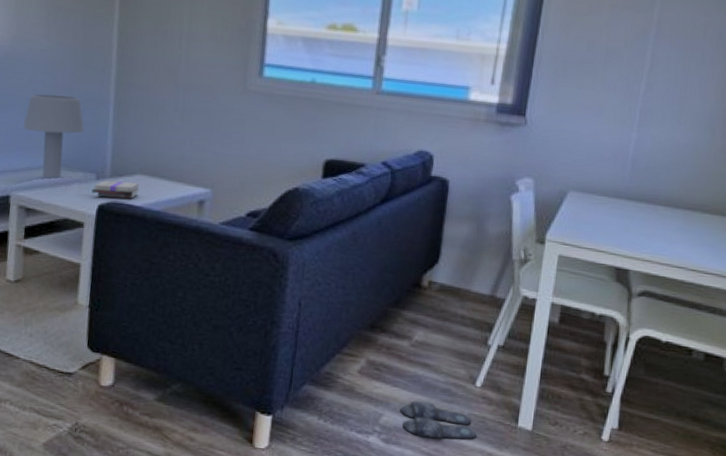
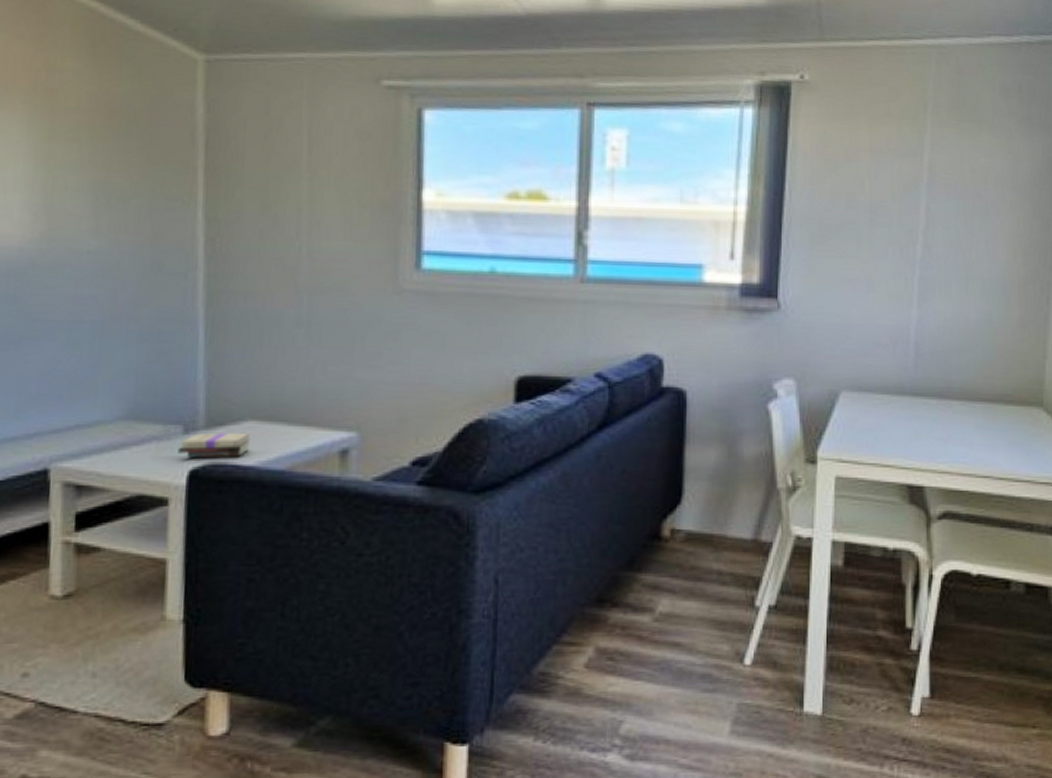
table lamp: present [22,94,85,179] -> none [64,315,161,439]
slippers: present [400,400,477,440] -> none [646,695,752,746]

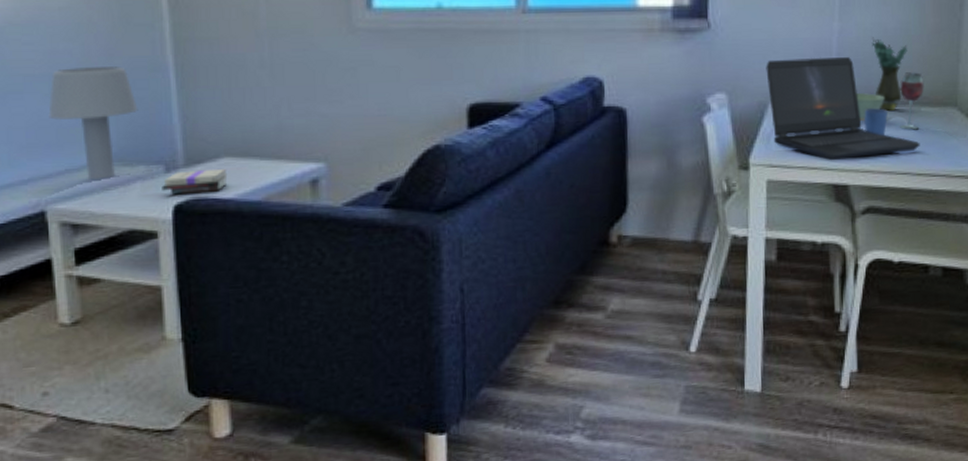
table lamp: none [64,315,161,439] -> present [48,66,138,181]
laptop computer: none [838,346,1003,459] -> present [766,57,920,161]
bowl: none [934,387,965,418] -> present [856,93,885,122]
mug: none [942,404,968,434] -> present [864,108,888,135]
vase: none [952,327,990,407] -> present [872,37,907,111]
wineglass: none [980,367,1008,430] -> present [899,72,925,130]

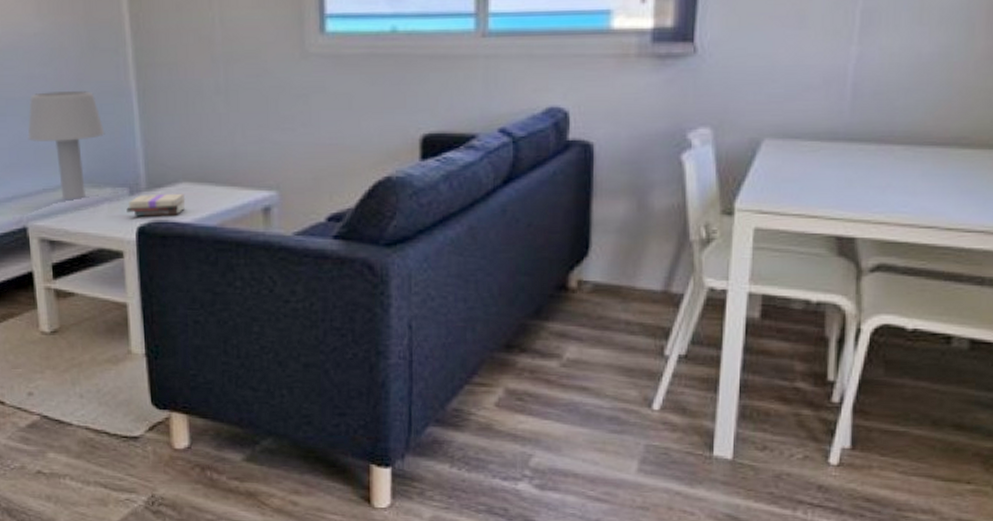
laptop computer: present [766,57,920,161] -> none [761,87,953,209]
bowl: present [856,93,885,122] -> none [873,131,911,165]
mug: present [864,108,888,135] -> none [881,149,913,181]
vase: present [872,37,907,111] -> none [898,64,946,152]
wineglass: present [899,72,925,130] -> none [927,107,966,176]

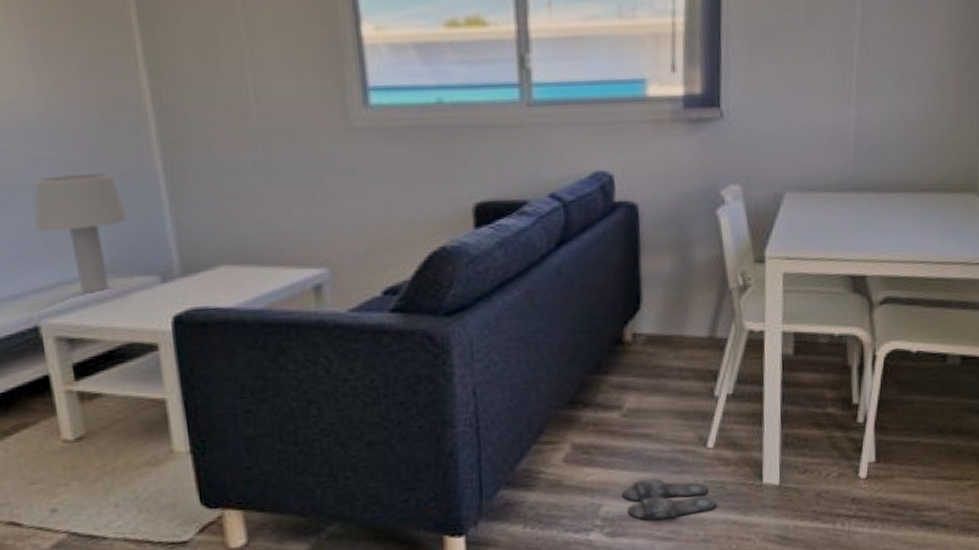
books: present [126,193,186,217] -> none [159,276,227,306]
slippers: none [554,434,660,481] -> present [621,478,718,522]

